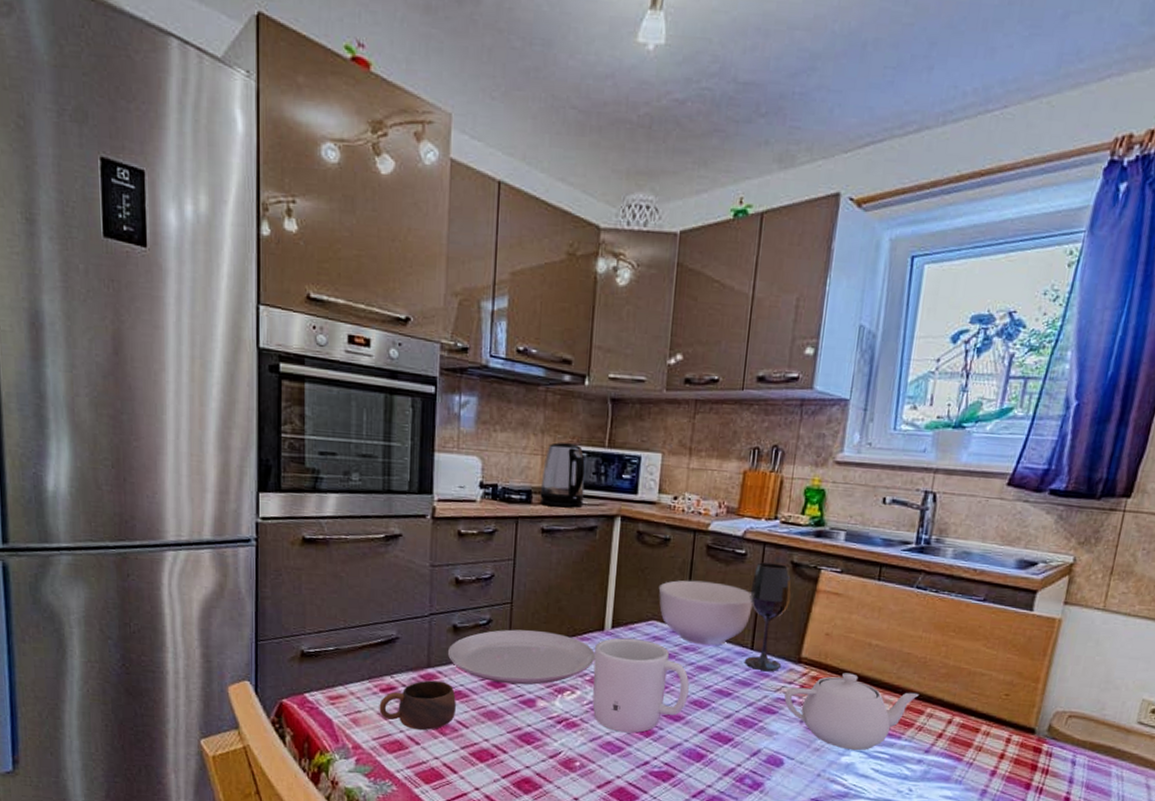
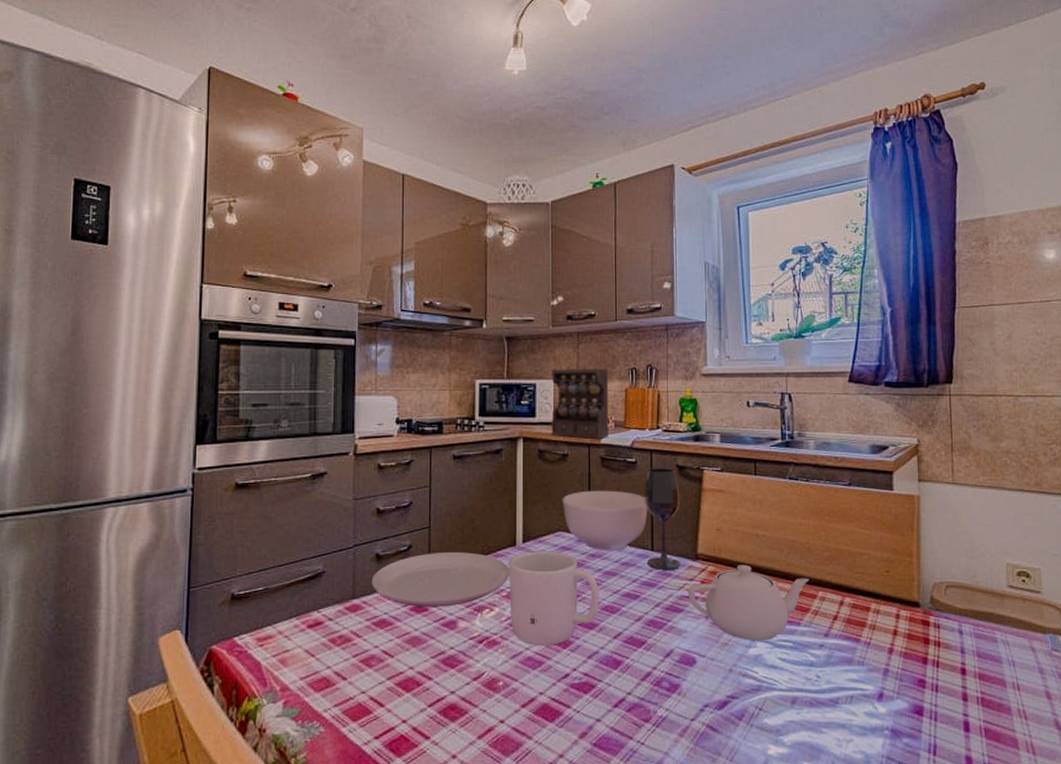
cup: present [379,680,456,731] -> none [306,611,381,665]
kettle: present [539,441,585,509] -> none [450,377,489,436]
spice rack: none [653,441,726,525] -> present [551,369,608,439]

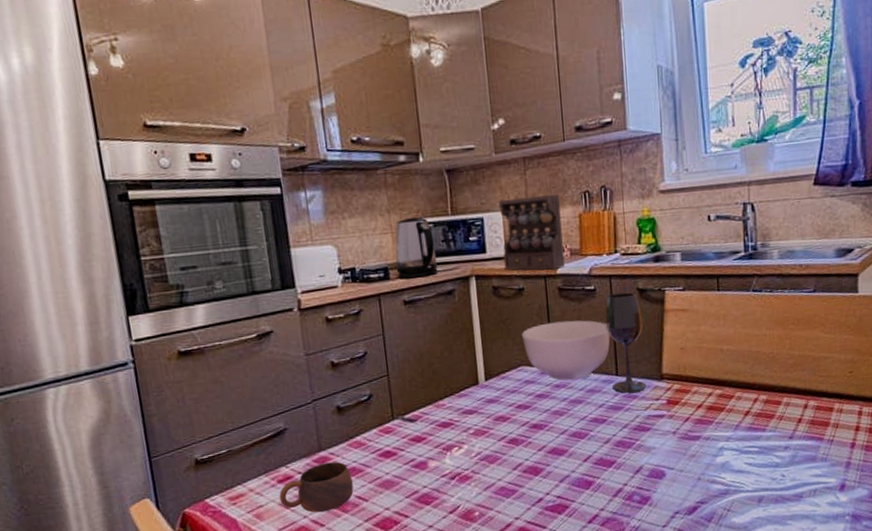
cup: none [306,611,381,665] -> present [279,461,354,513]
plate: present [371,552,510,608] -> none [335,395,476,453]
kettle: none [450,377,489,436] -> present [394,216,438,280]
mug: present [509,551,599,646] -> none [473,385,567,476]
teapot: present [688,565,809,642] -> none [654,379,774,450]

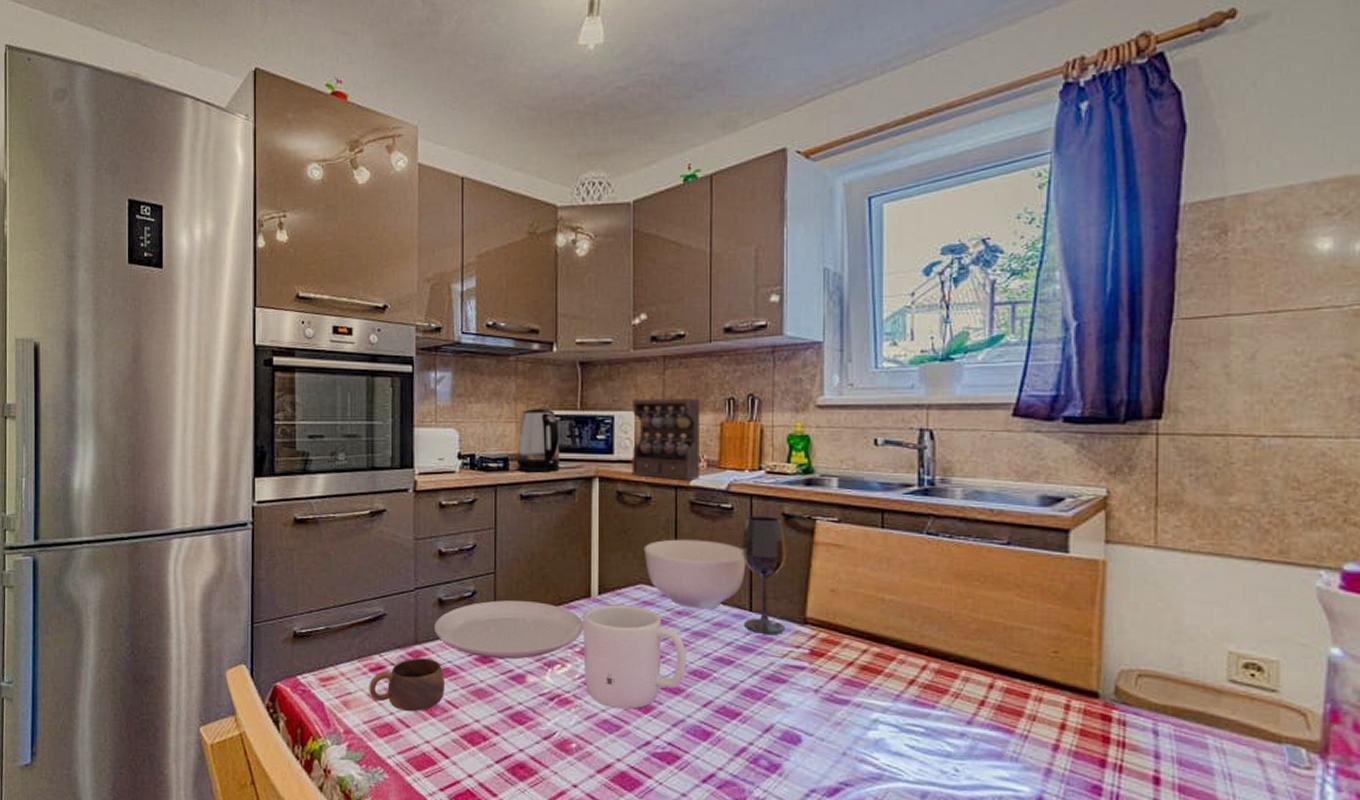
plate: none [335,395,476,453] -> present [434,600,584,660]
mug: none [473,385,567,476] -> present [583,604,686,710]

